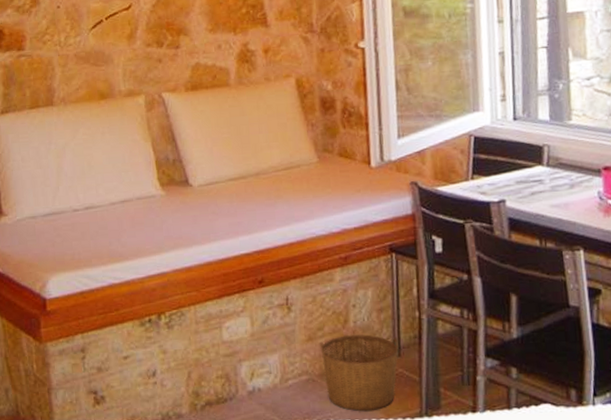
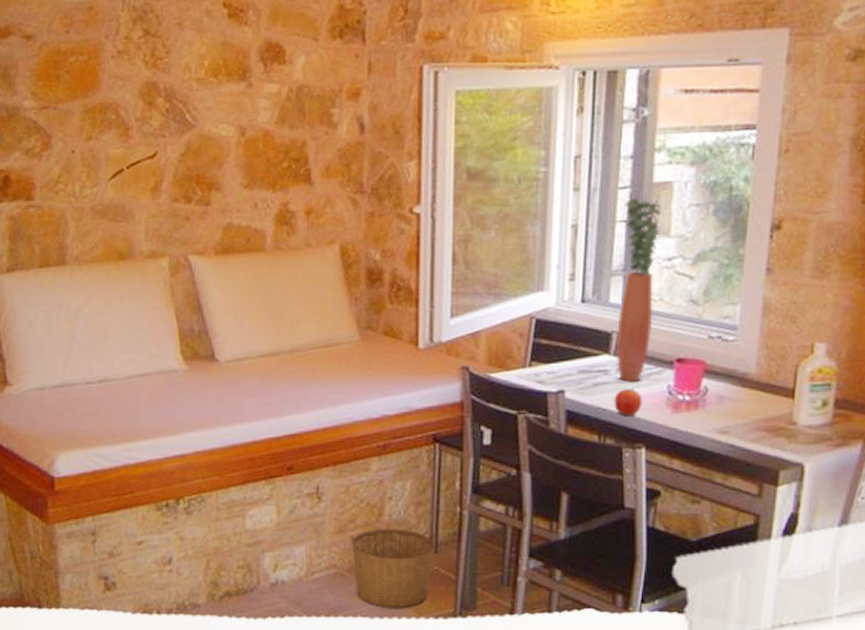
vase: none [544,20,579,190] -> present [616,190,661,382]
fruit: none [551,195,577,221] -> present [614,387,643,416]

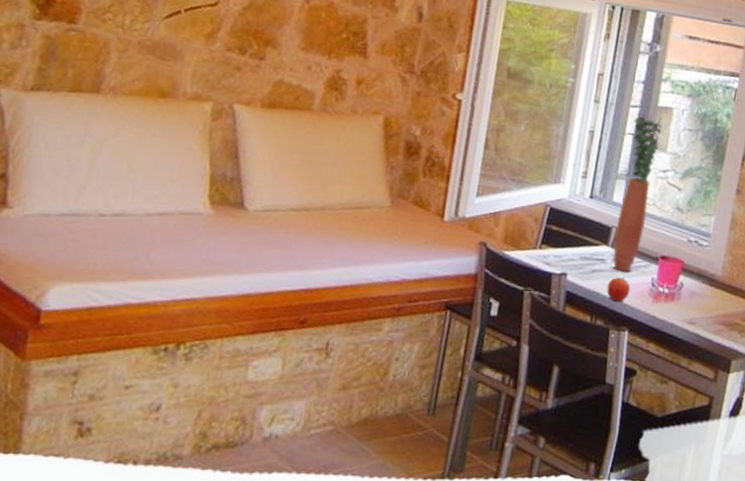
basket: present [351,528,436,608] -> none [350,388,435,468]

